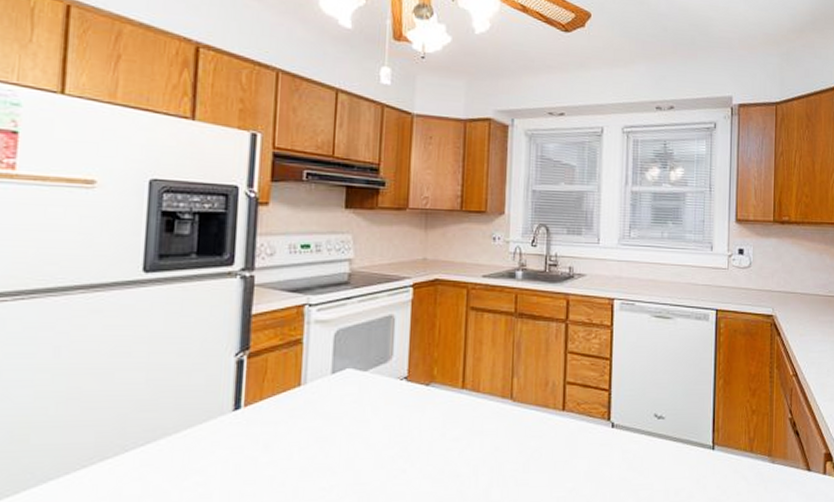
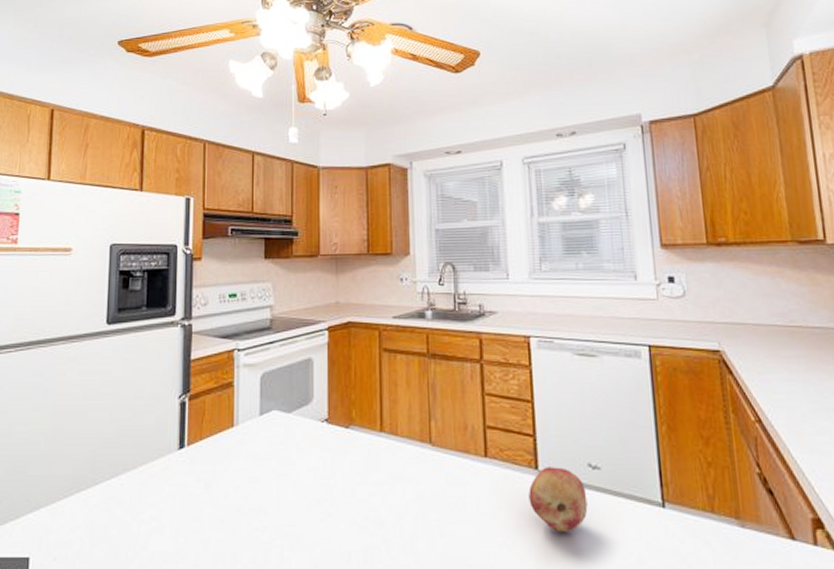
fruit: none [600,418,651,476] -> present [529,467,588,533]

